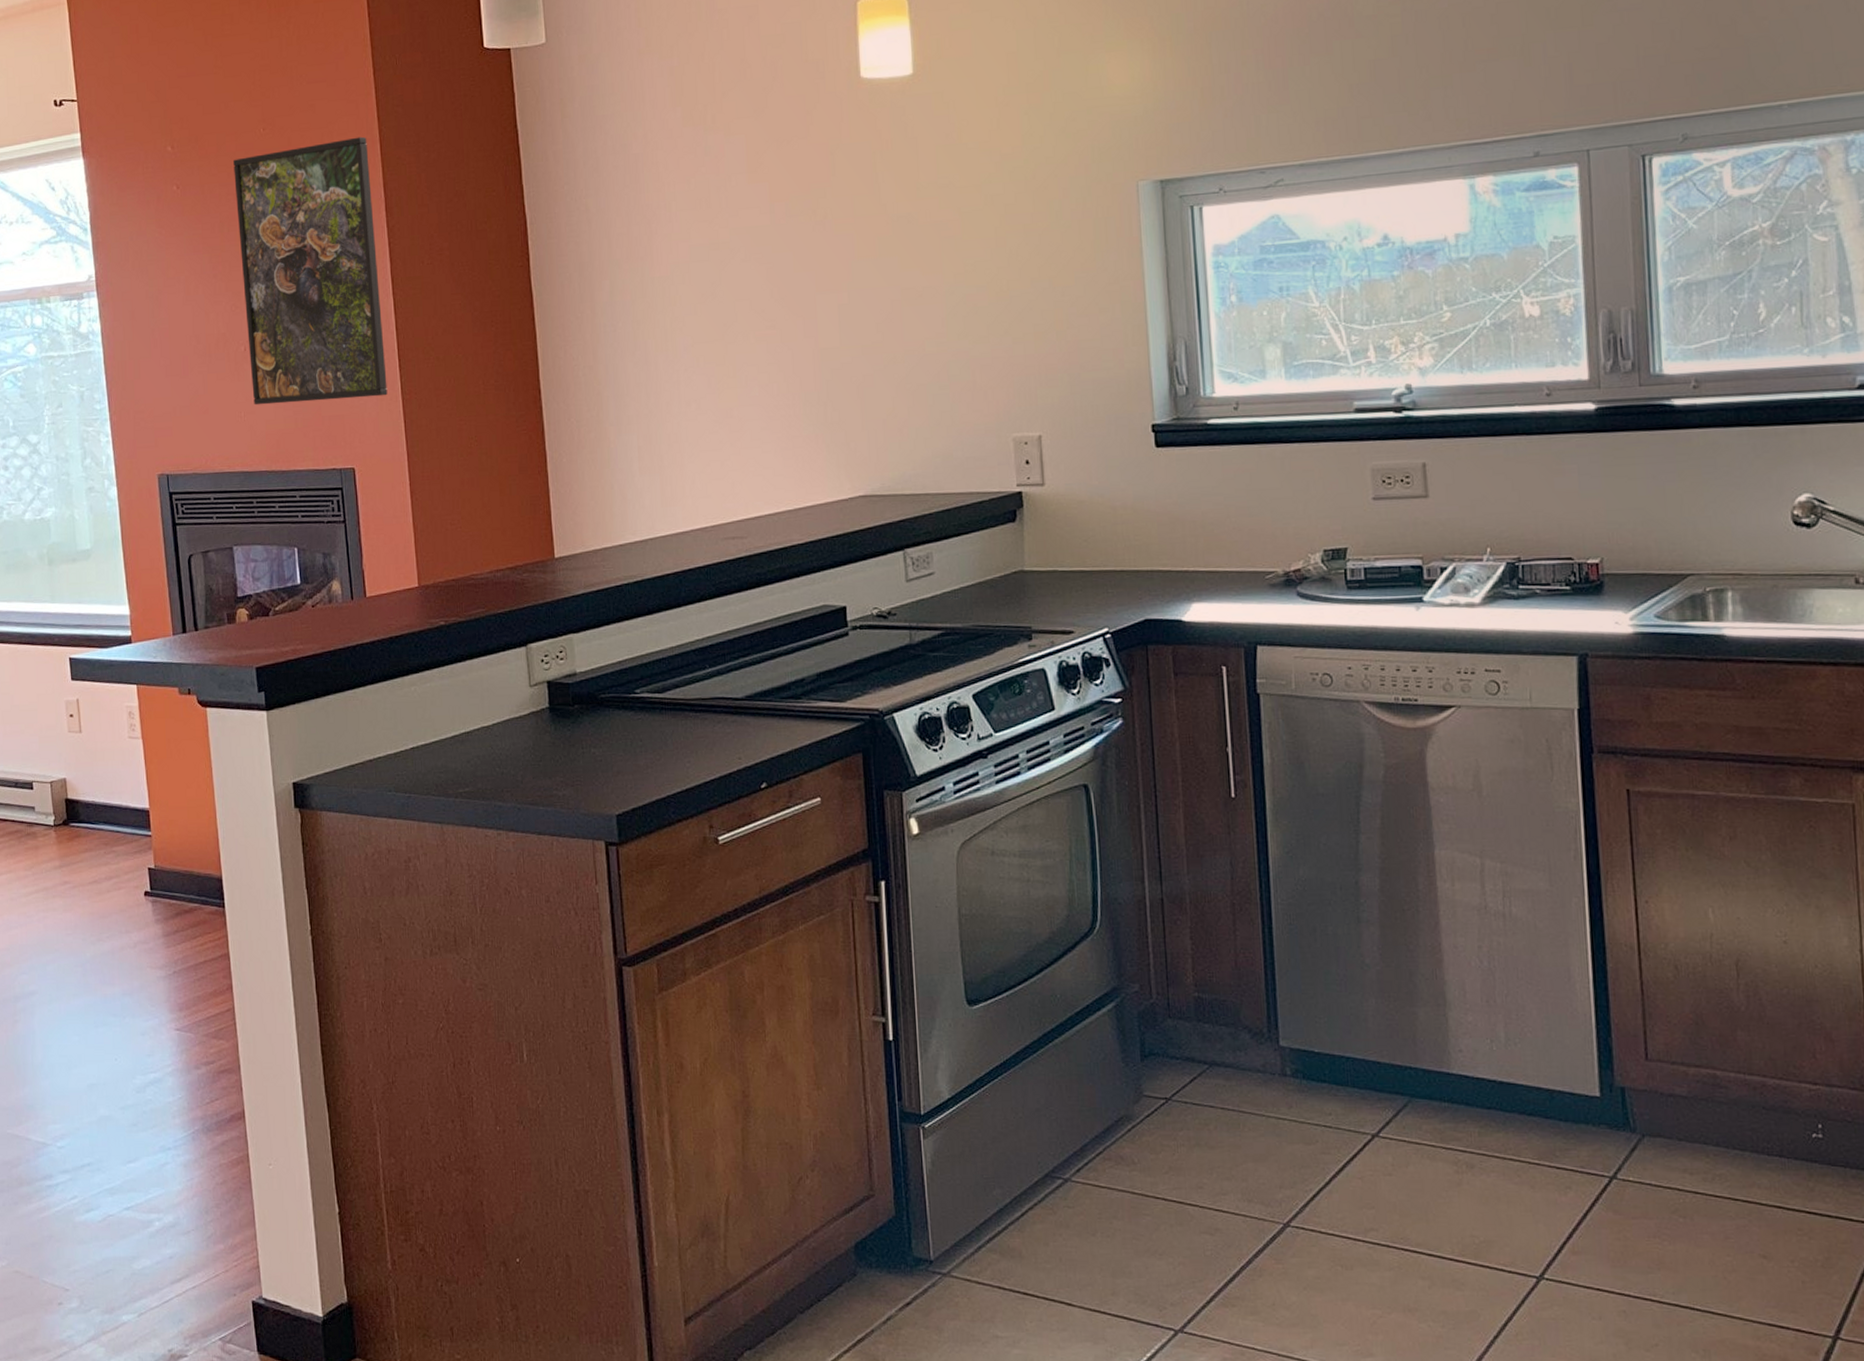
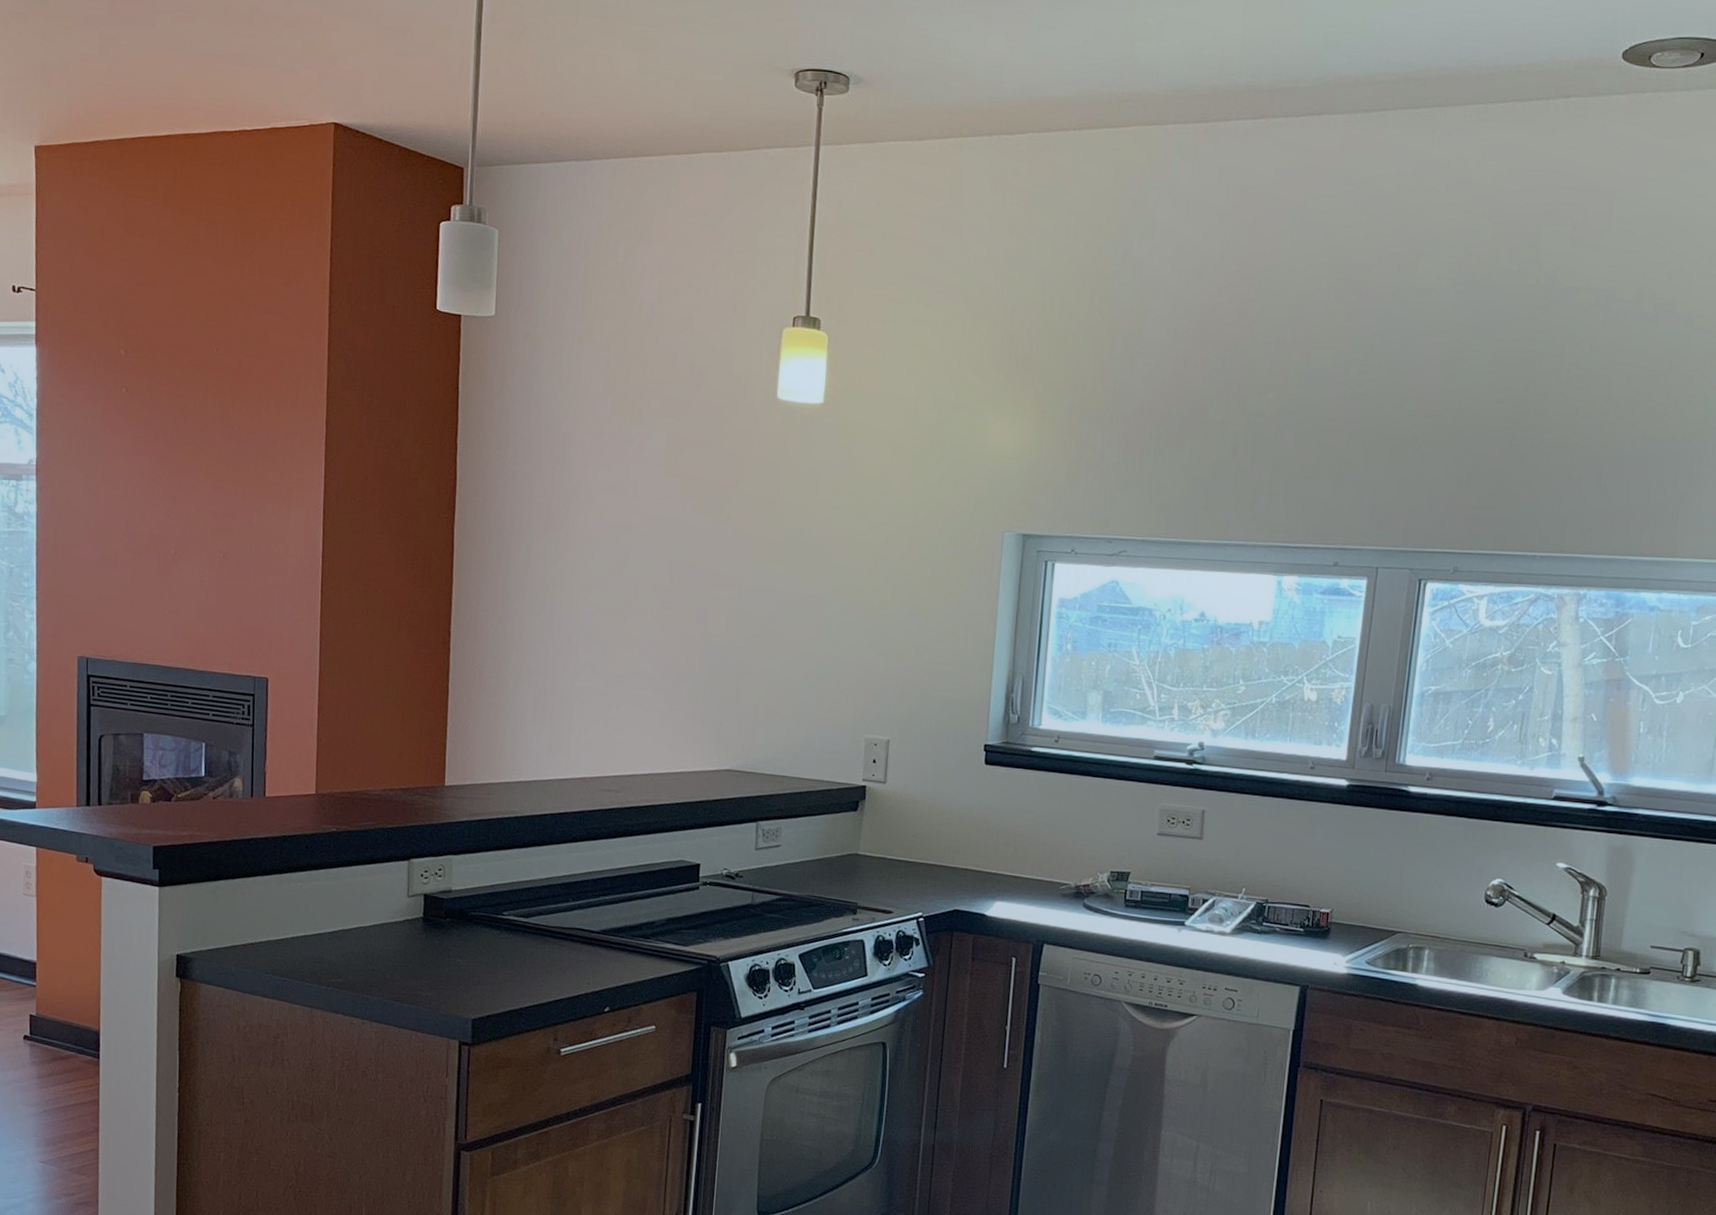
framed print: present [233,136,388,406] -> none [178,372,315,617]

